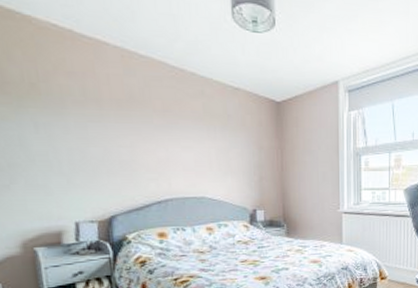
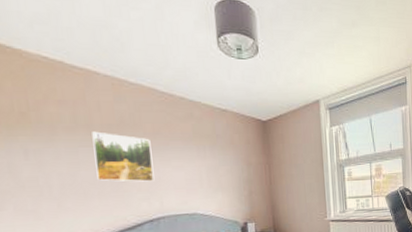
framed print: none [101,106,163,161] -> present [92,131,155,182]

